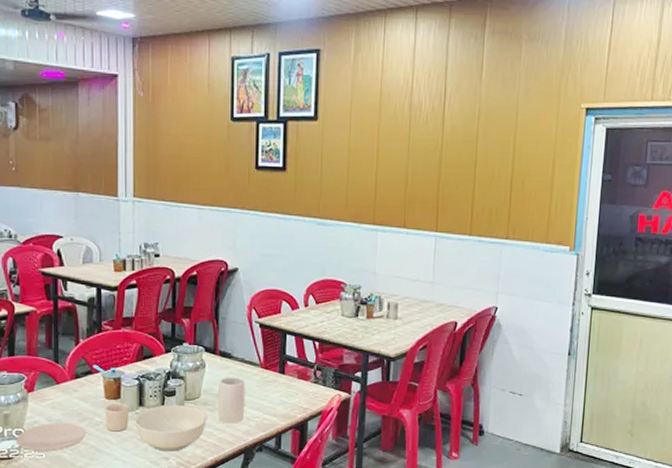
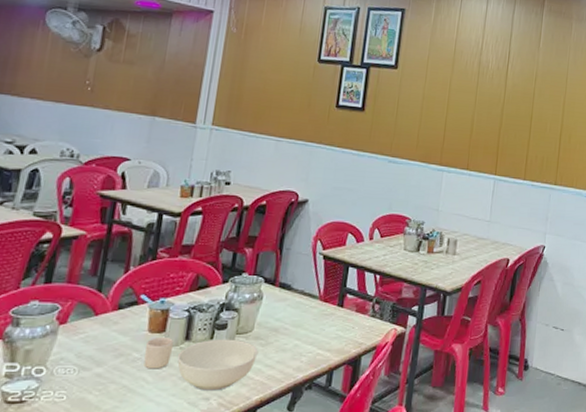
plate: present [16,423,86,451] -> none [33,360,120,393]
cup: present [218,377,245,424] -> none [269,309,302,360]

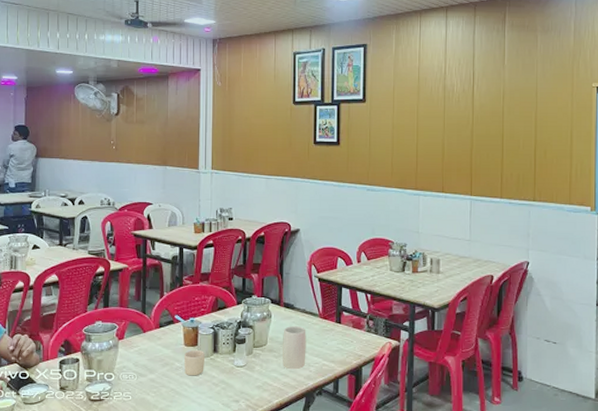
bowl: present [177,339,258,391] -> none [209,351,273,395]
cup: none [269,309,302,360] -> present [283,326,306,370]

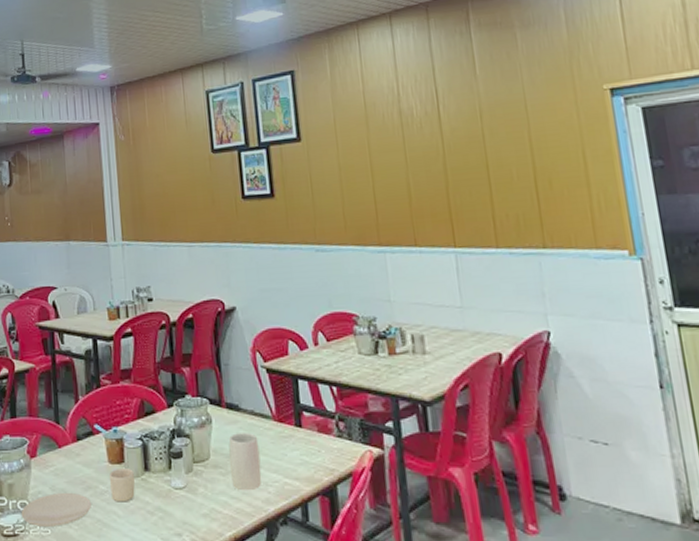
plate: none [107,368,167,394] -> present [21,493,91,527]

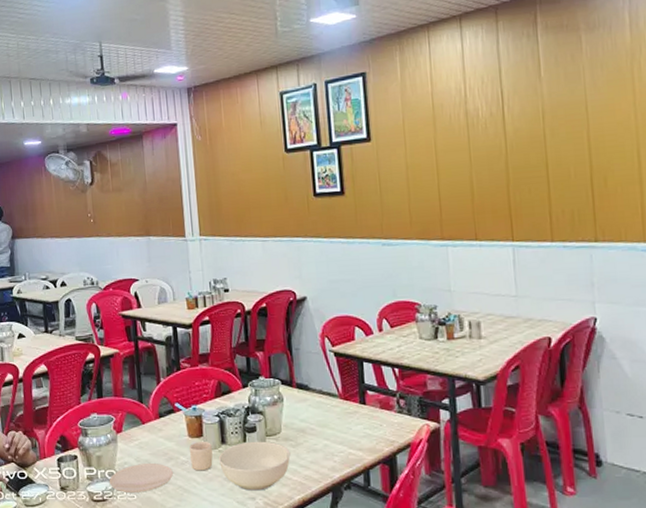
bowl: none [140,468,221,526] -> present [218,441,291,491]
cup: present [228,433,262,491] -> none [298,410,329,461]

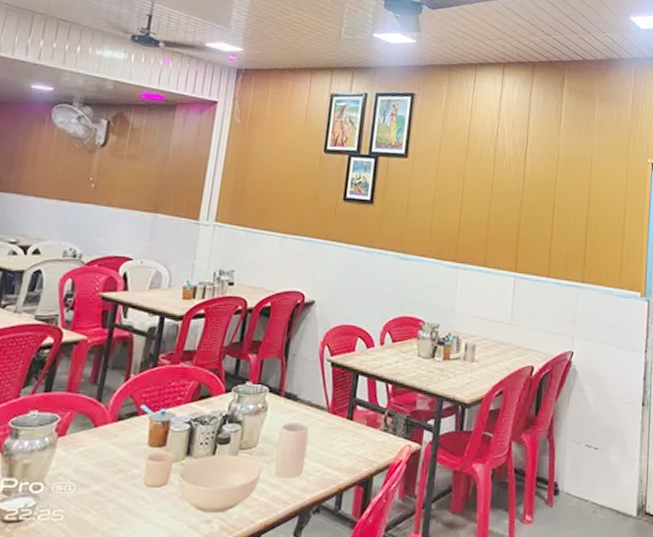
plate: present [109,464,173,492] -> none [31,476,119,512]
cup: none [298,410,329,461] -> present [274,422,309,480]

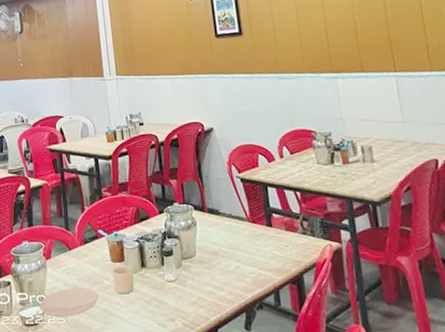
plate: none [31,476,119,512] -> present [39,288,98,317]
bowl: present [177,454,263,513] -> none [139,264,206,313]
cup: present [274,422,309,480] -> none [211,233,240,282]

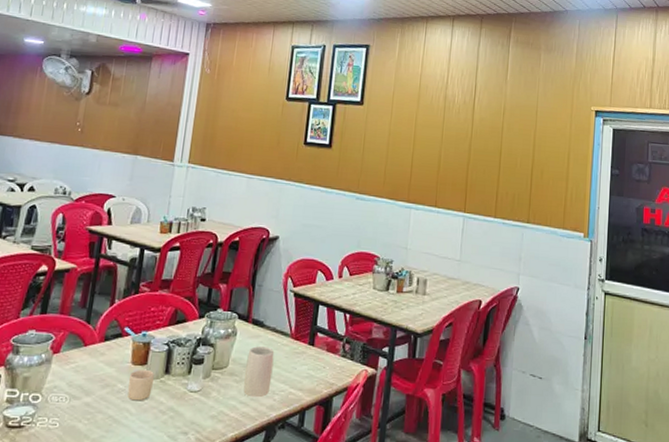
plate: present [39,288,98,317] -> none [30,389,106,420]
cup: none [211,233,240,282] -> present [243,346,275,398]

